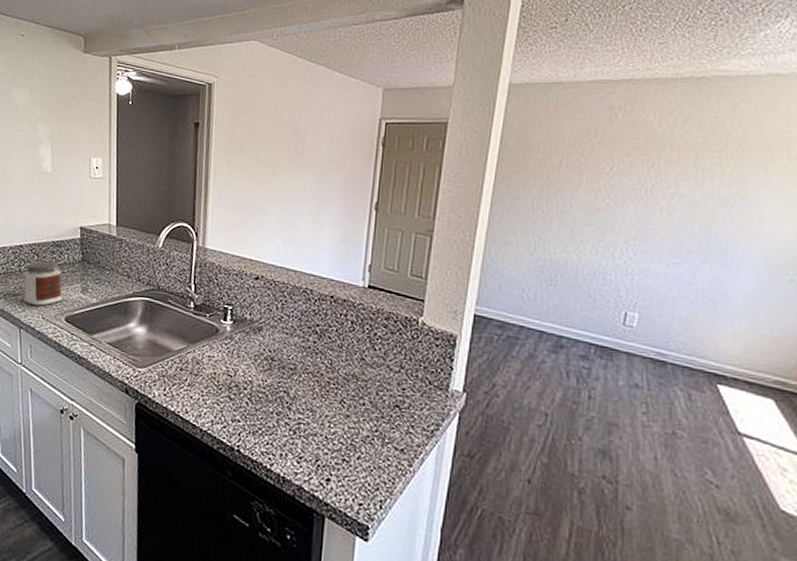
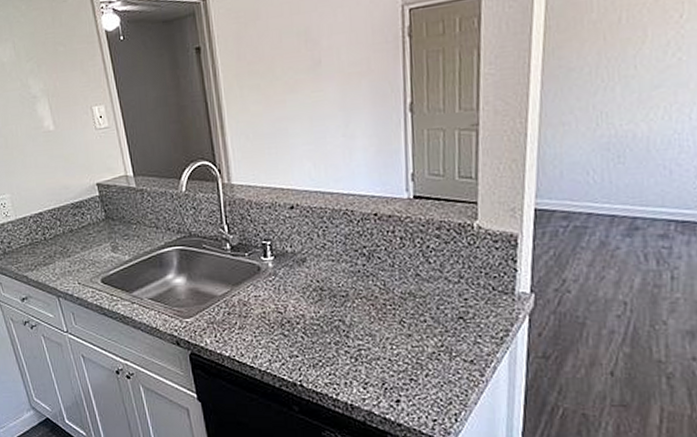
jar: present [24,261,62,306] -> none [50,224,94,272]

